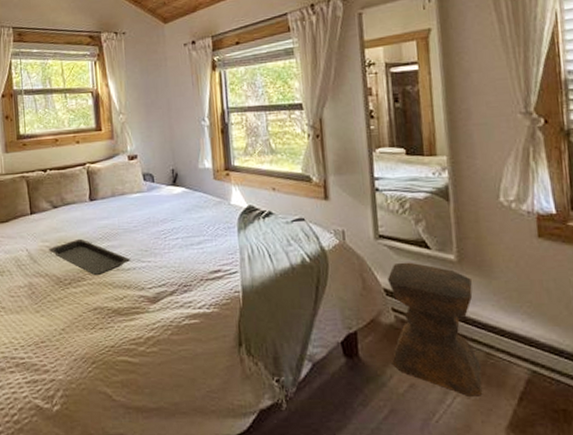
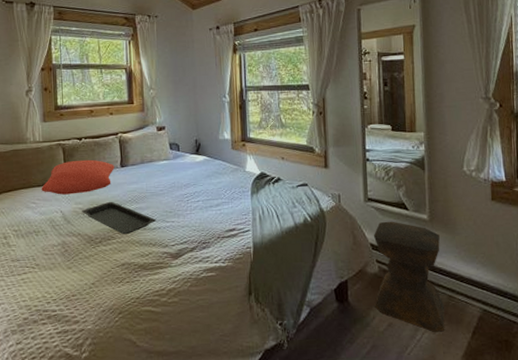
cushion: none [5,192,83,232] -> present [41,159,114,195]

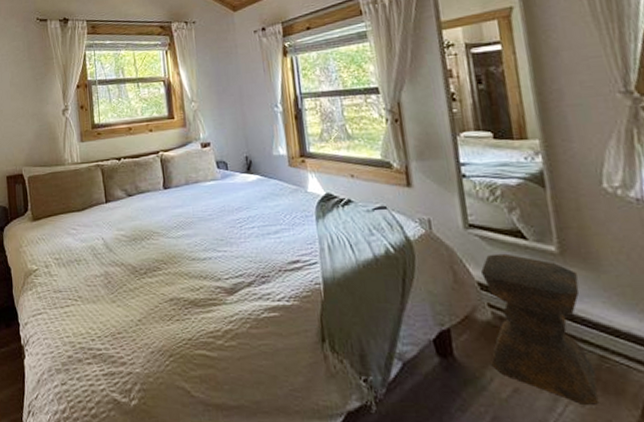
cushion: present [41,159,114,195] -> none [81,181,157,220]
serving tray: present [81,201,157,234] -> none [123,227,207,264]

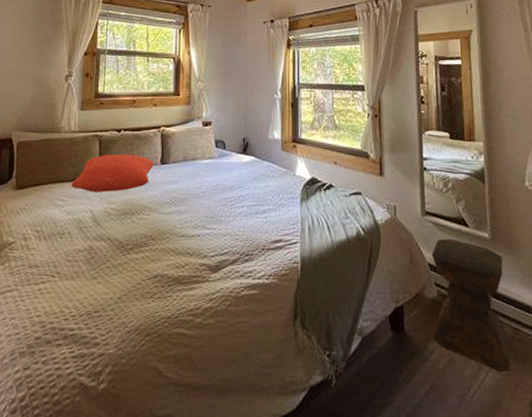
cushion: none [81,181,157,220] -> present [71,154,154,192]

